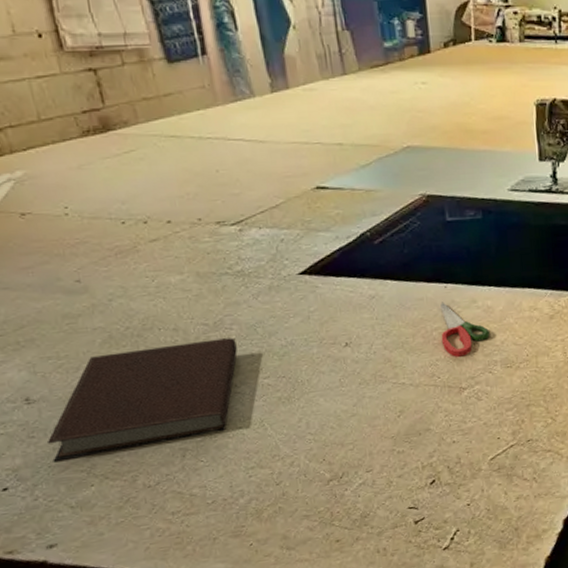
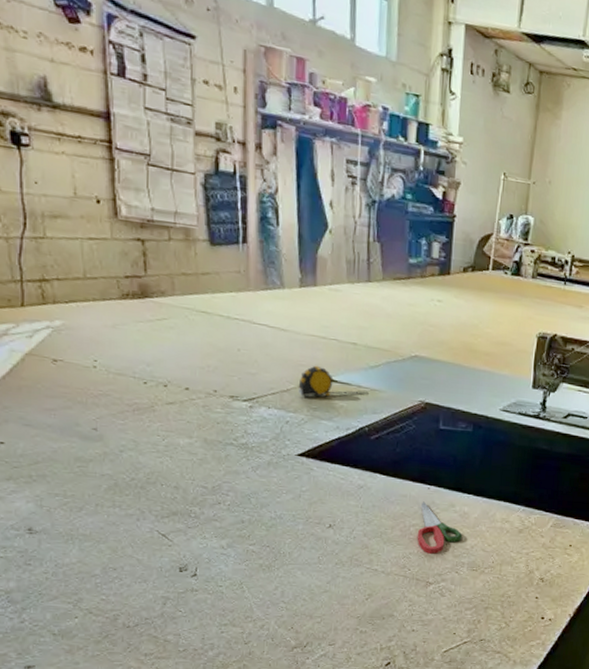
notebook: present [46,337,238,463] -> none [41,499,230,591]
tape measure: none [287,174,364,209] -> present [298,365,369,396]

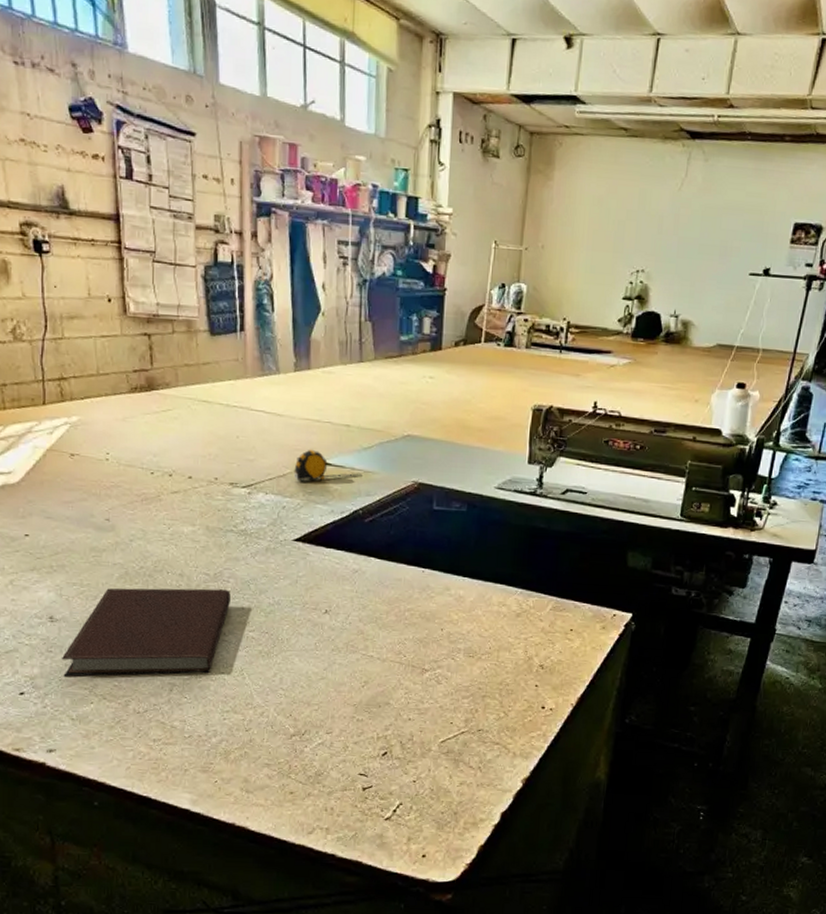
notebook: none [41,499,230,591] -> present [61,588,231,677]
scissors: present [417,501,462,554] -> none [412,585,458,640]

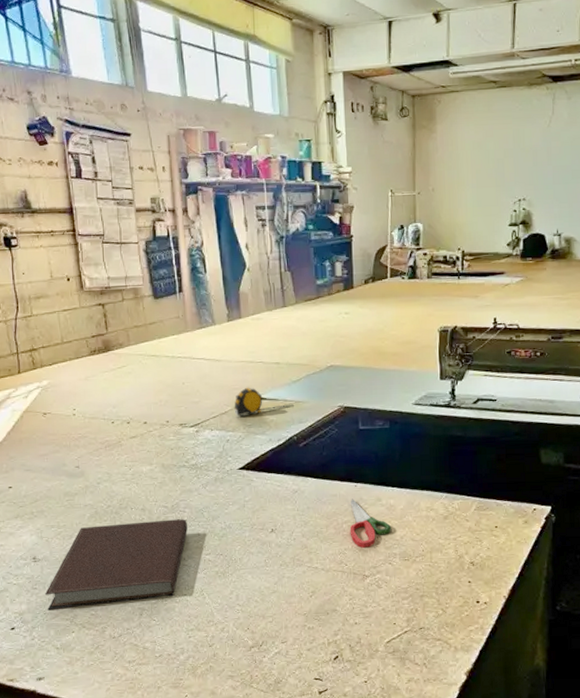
scissors: none [412,585,458,640] -> present [349,499,391,548]

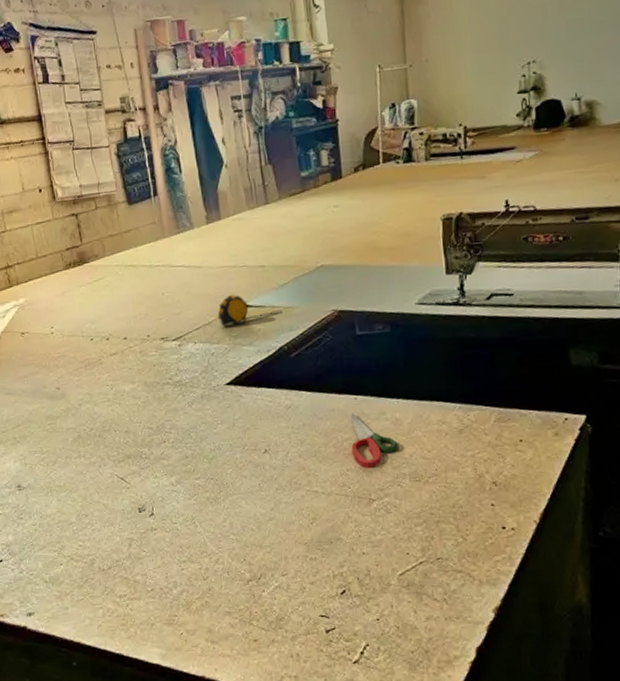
notebook: present [44,519,188,610] -> none [30,441,175,542]

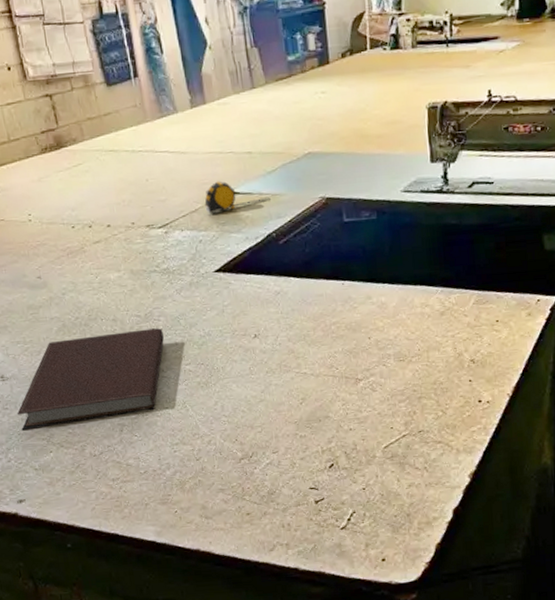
notebook: none [30,441,175,542] -> present [16,328,164,431]
scissors: present [351,413,398,468] -> none [338,298,384,350]

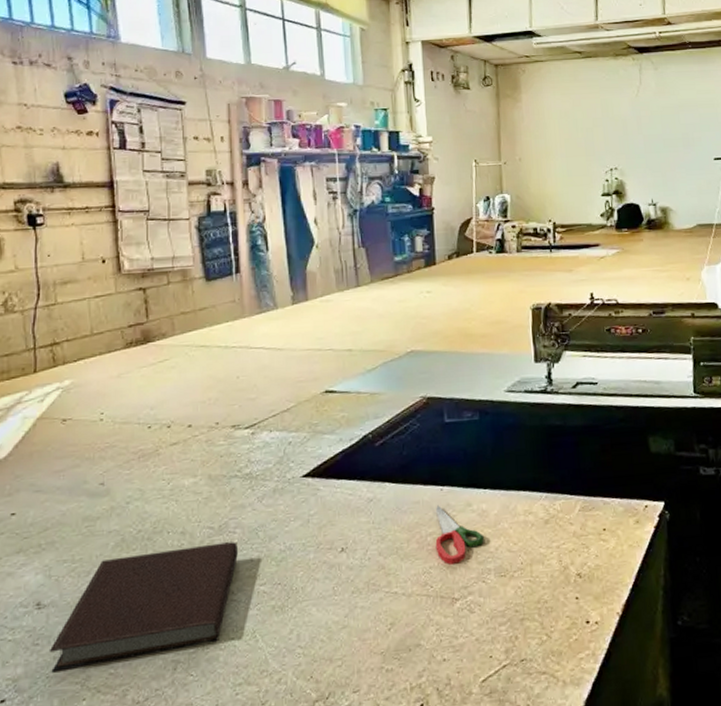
tape measure: present [204,181,271,213] -> none [298,378,369,413]
scissors: none [338,298,384,350] -> present [435,505,484,565]

